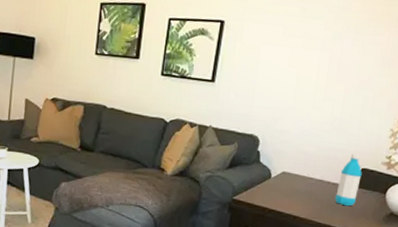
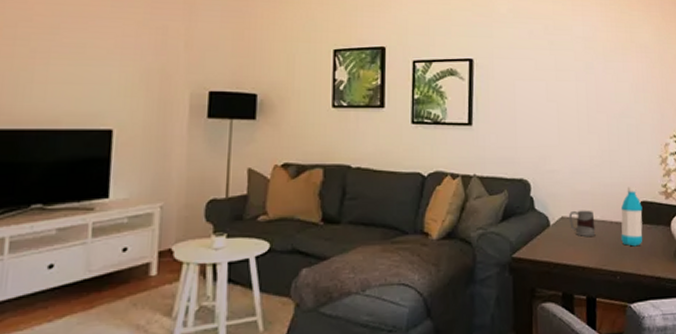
mug: none [289,168,314,192] -> present [569,210,596,236]

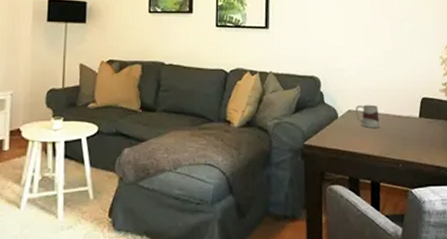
water bottle: present [620,187,643,247] -> none [403,84,424,138]

